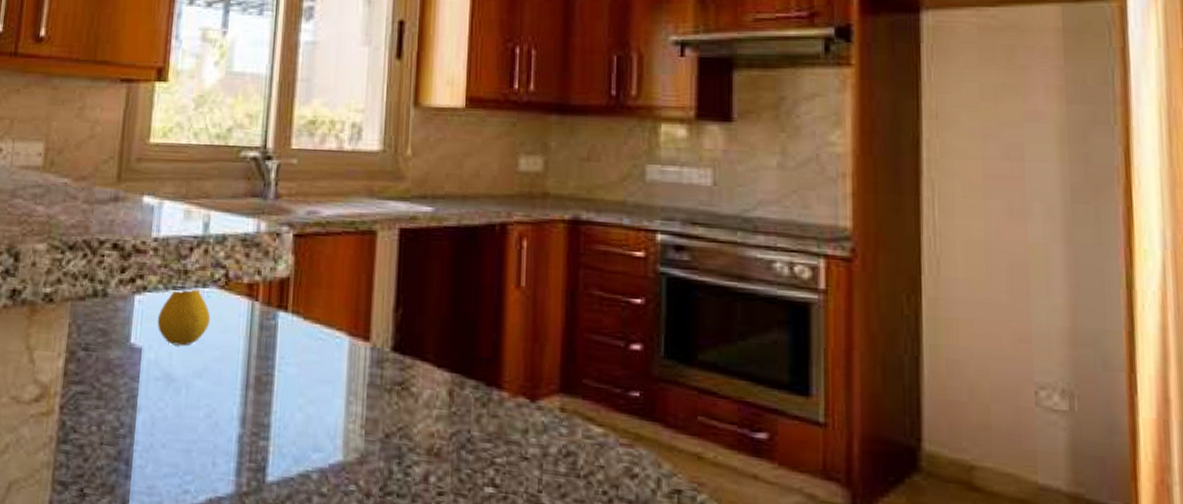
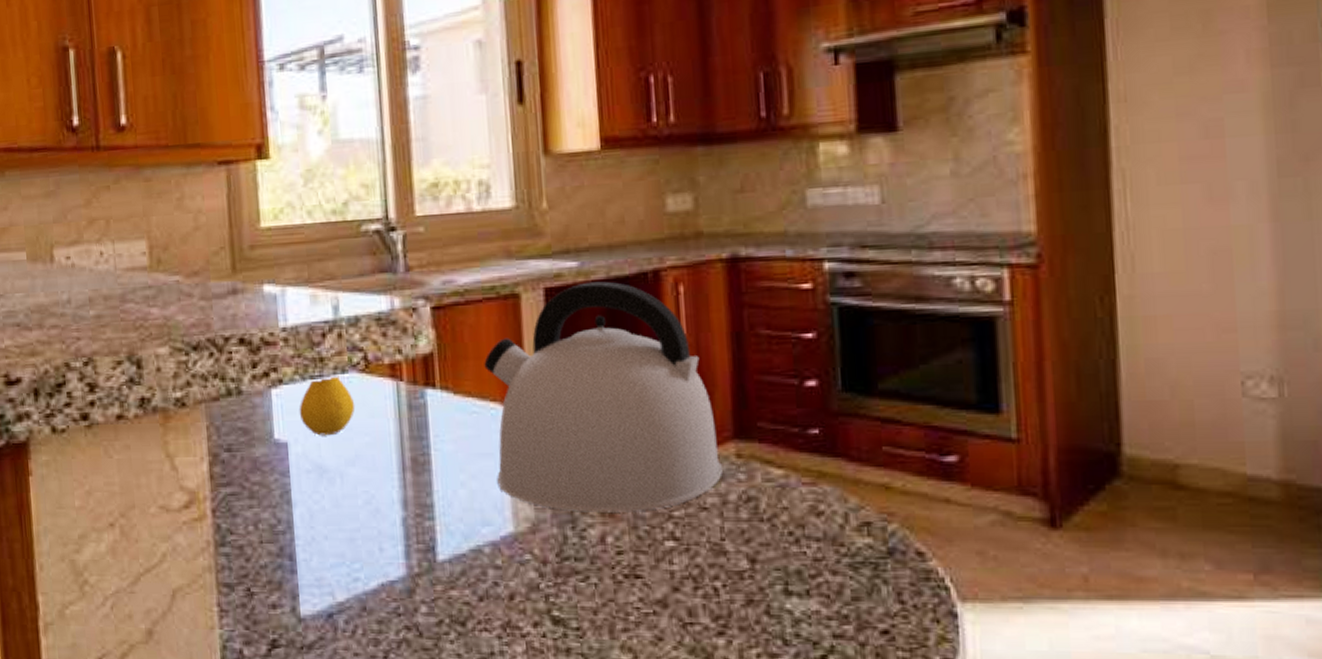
kettle: none [333,227,546,454] -> present [484,281,723,512]

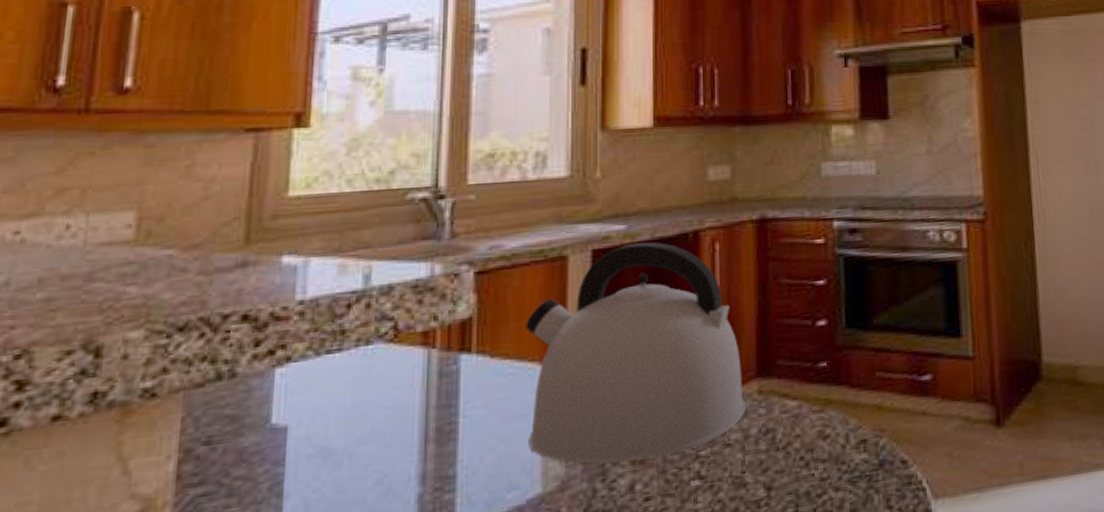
fruit: present [299,374,356,436] -> none [307,346,377,415]

